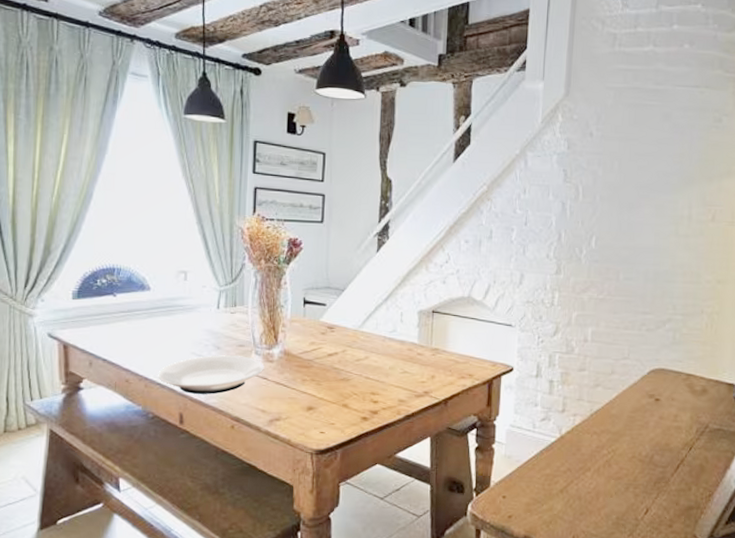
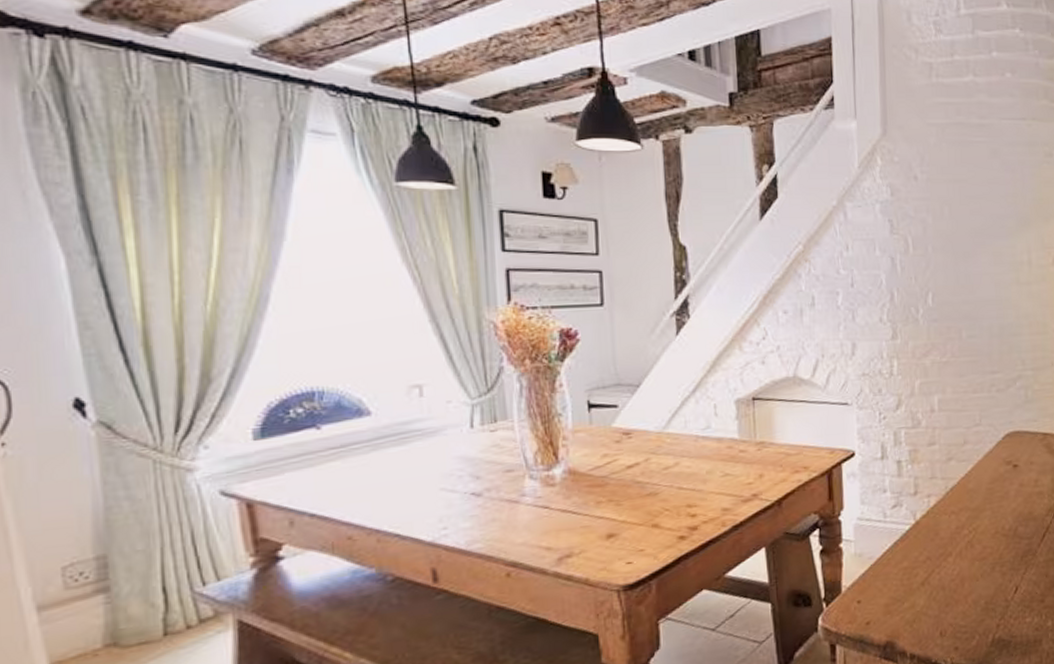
plate: present [158,355,265,394] -> none [394,483,544,541]

